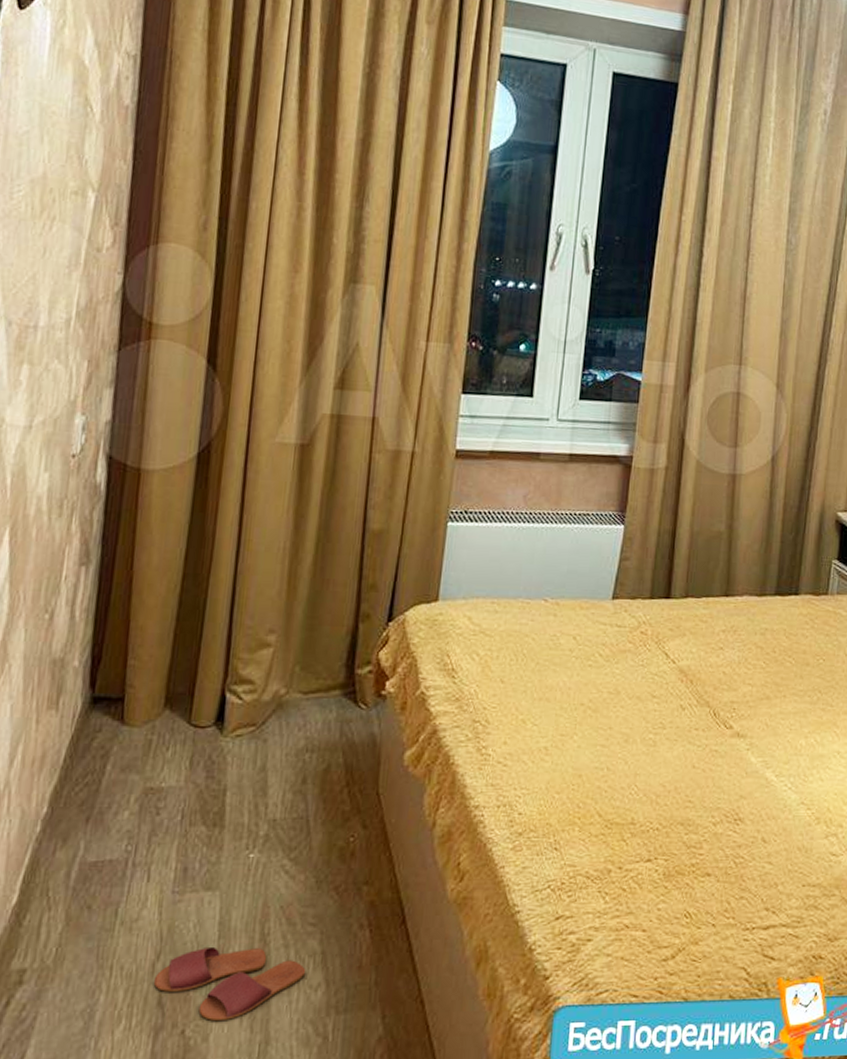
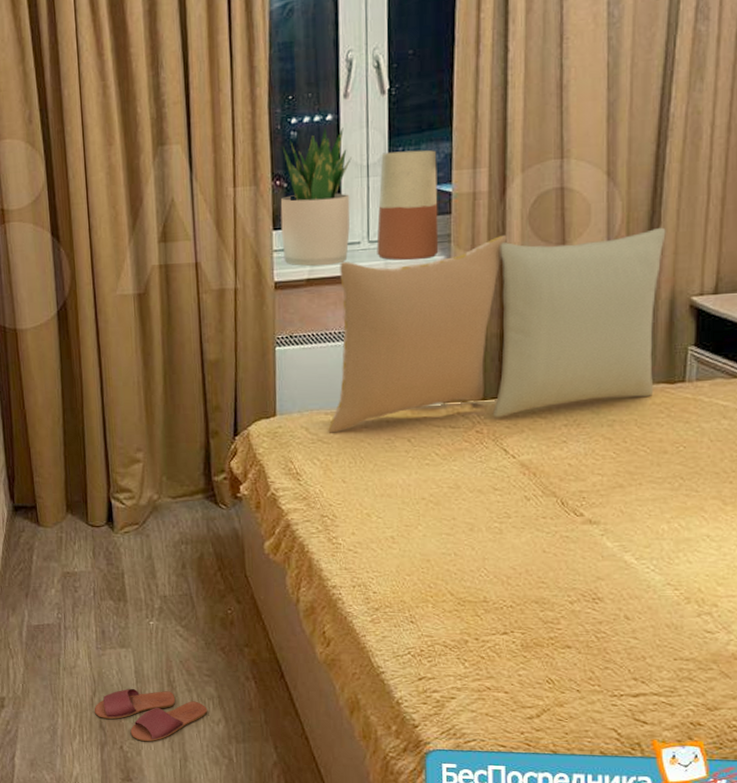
planter: none [469,296,550,440] -> present [280,127,351,267]
pillow: none [492,430,687,625] -> present [328,234,507,433]
vase: none [564,331,631,446] -> present [376,149,439,261]
pillow: none [659,439,821,619] -> present [493,227,666,418]

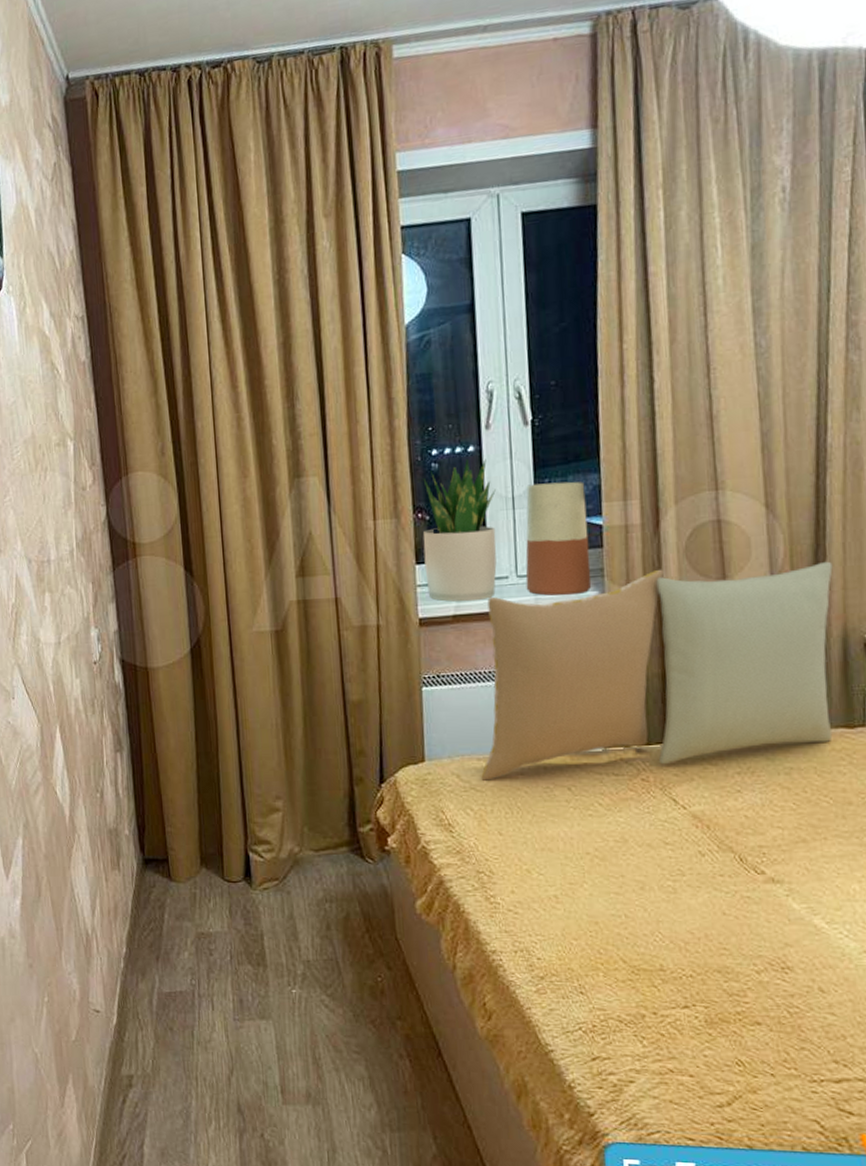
slippers: present [94,688,208,742] -> none [231,1066,358,1130]

